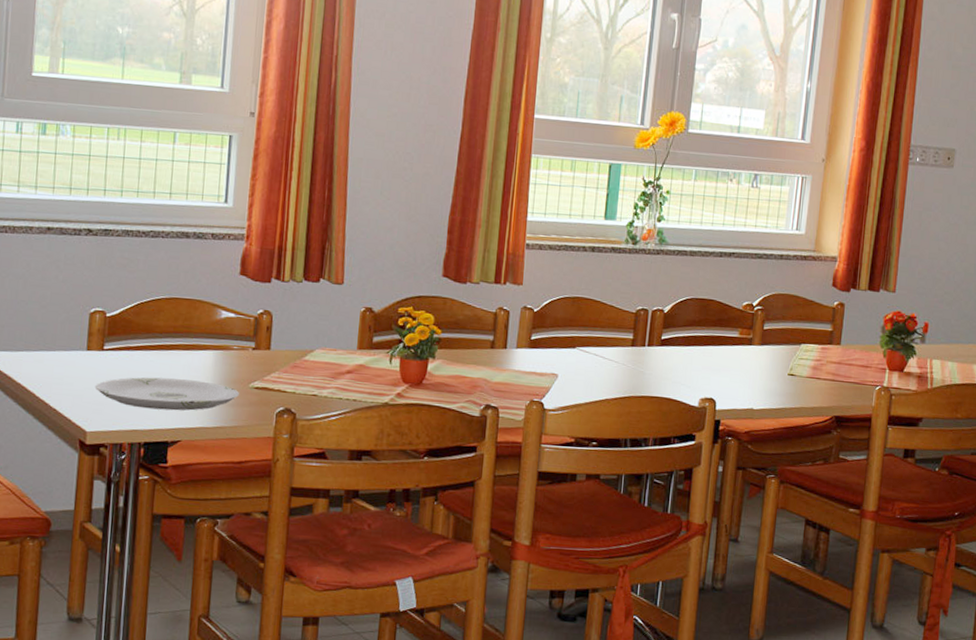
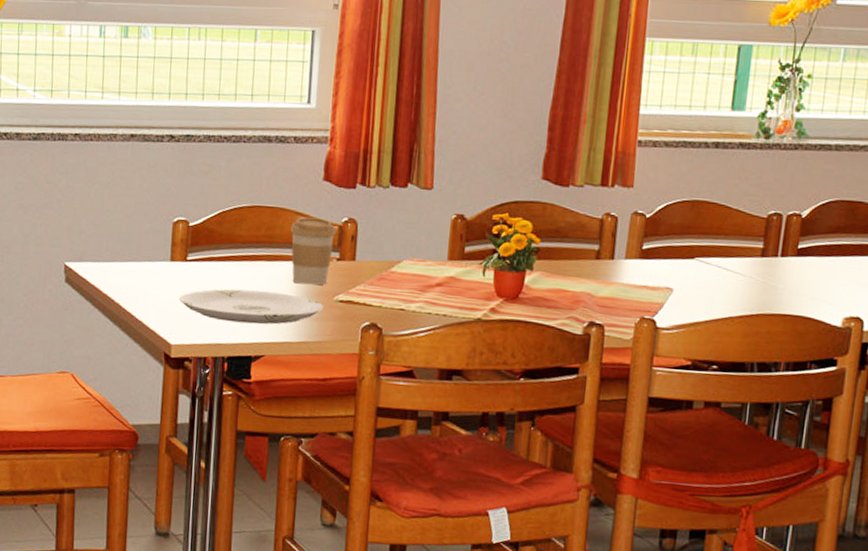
coffee cup: none [208,309,252,373] -> present [291,217,336,285]

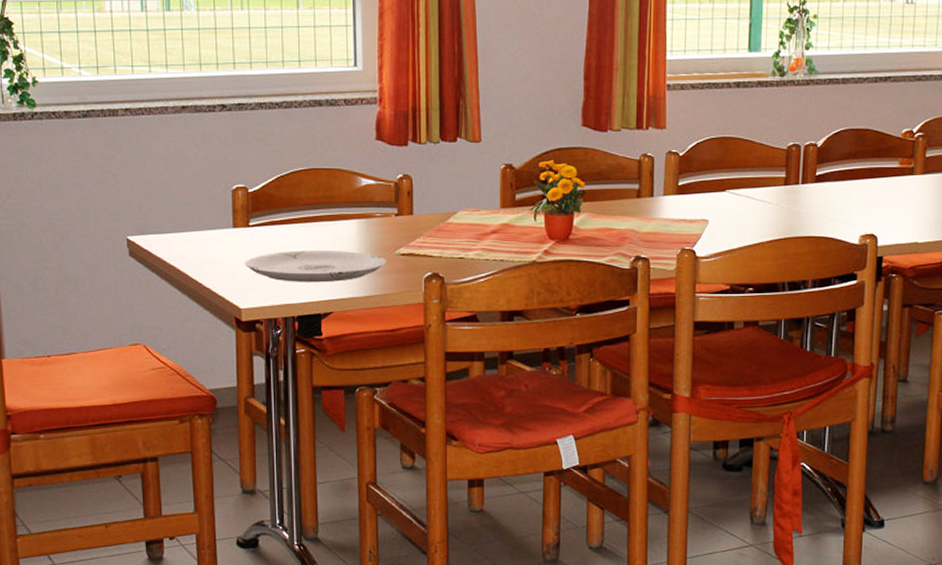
coffee cup: present [291,217,336,285] -> none [348,176,392,241]

